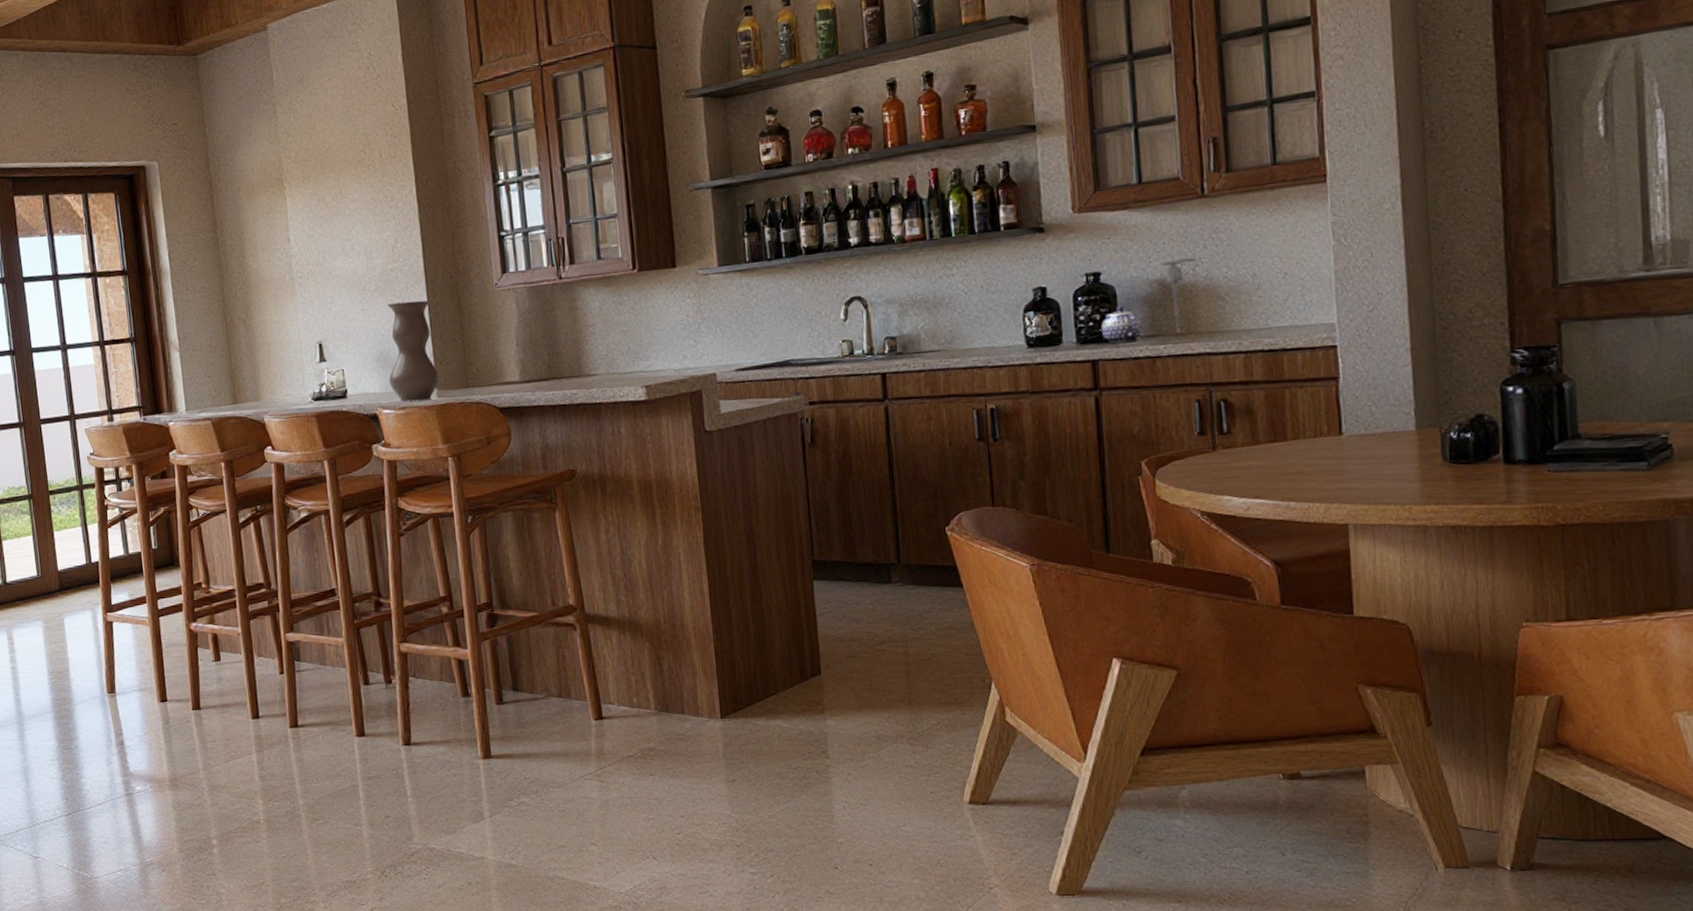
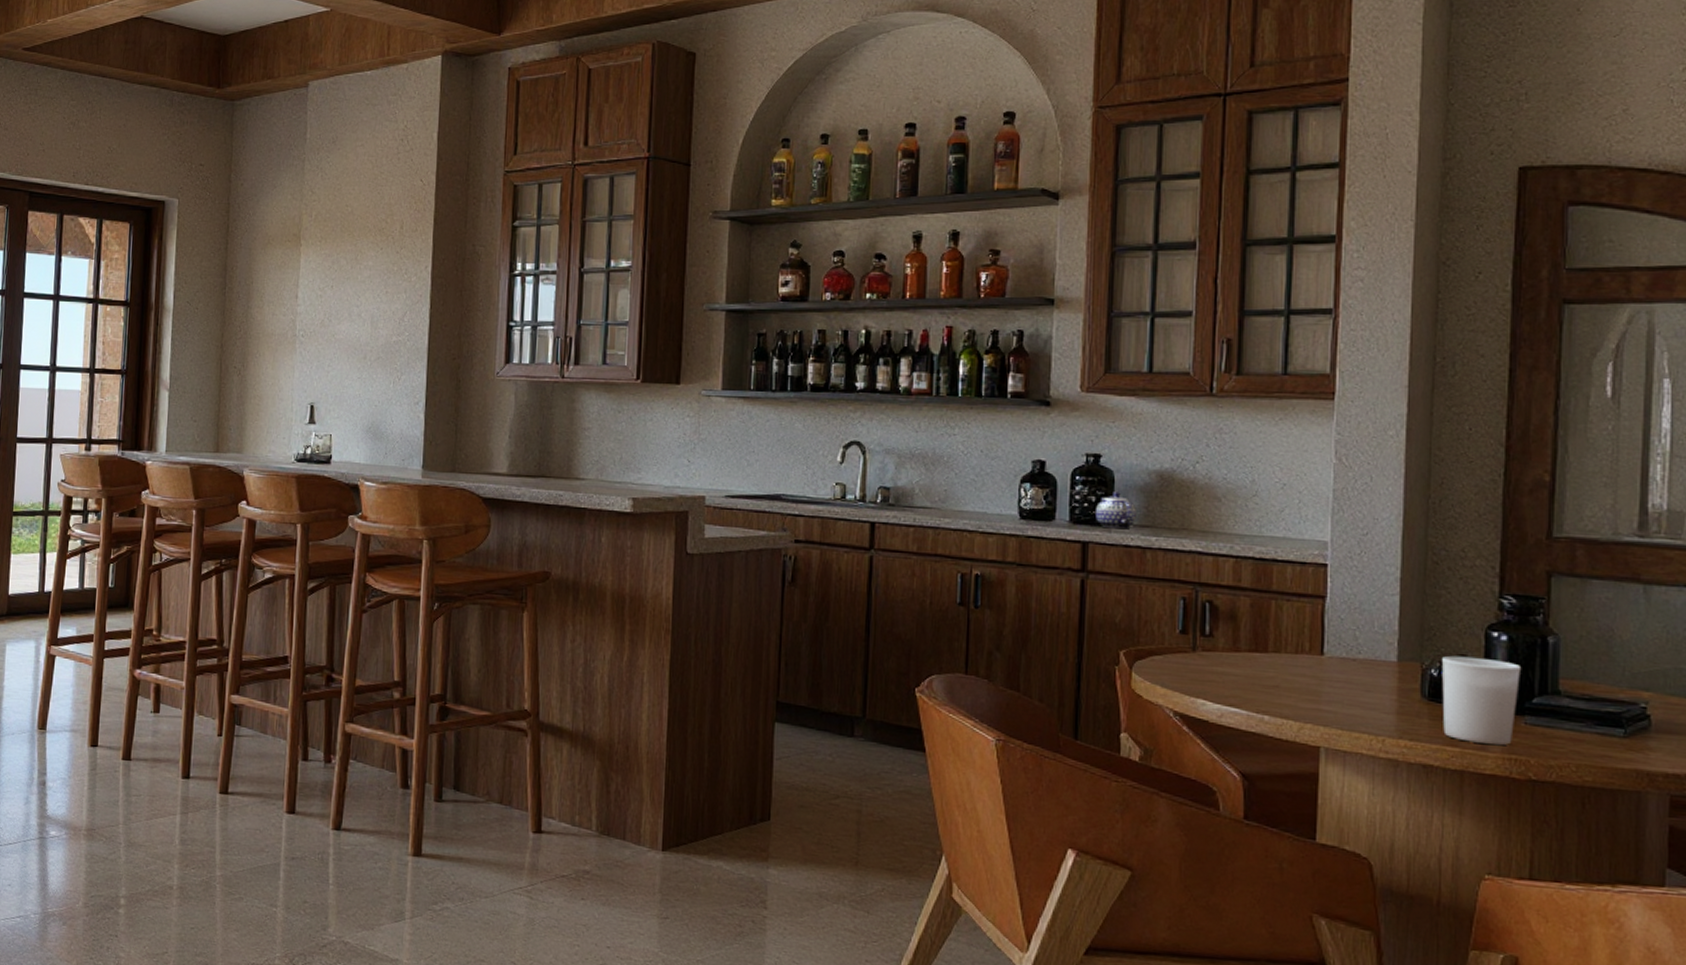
vase: present [387,300,440,402] -> none [375,376,429,479]
soap dispenser: present [1159,257,1197,333] -> none [1161,453,1198,528]
candle holder: none [1459,413,1540,498] -> present [1441,655,1522,746]

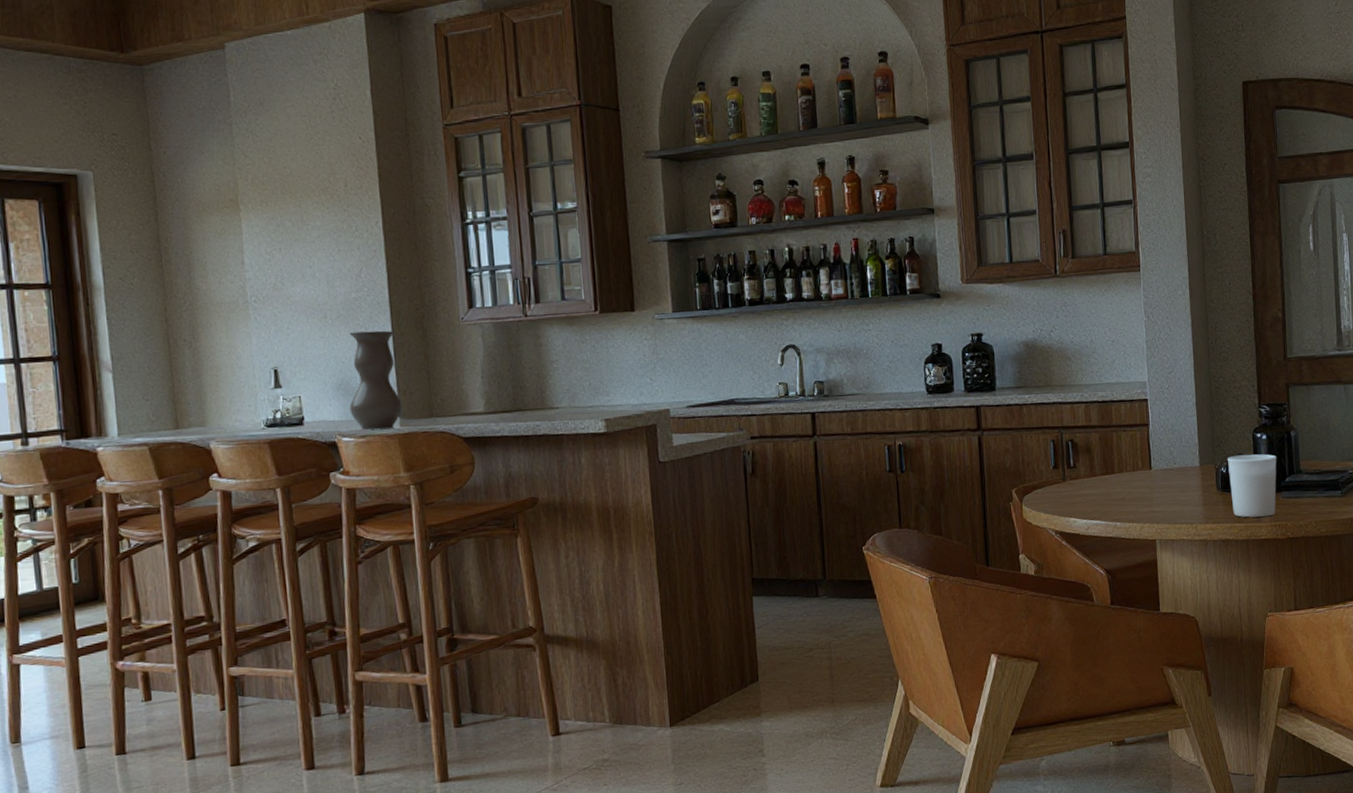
vase: none [375,376,429,479] -> present [349,330,403,430]
teapot: present [1096,491,1136,530] -> none [983,362,1013,393]

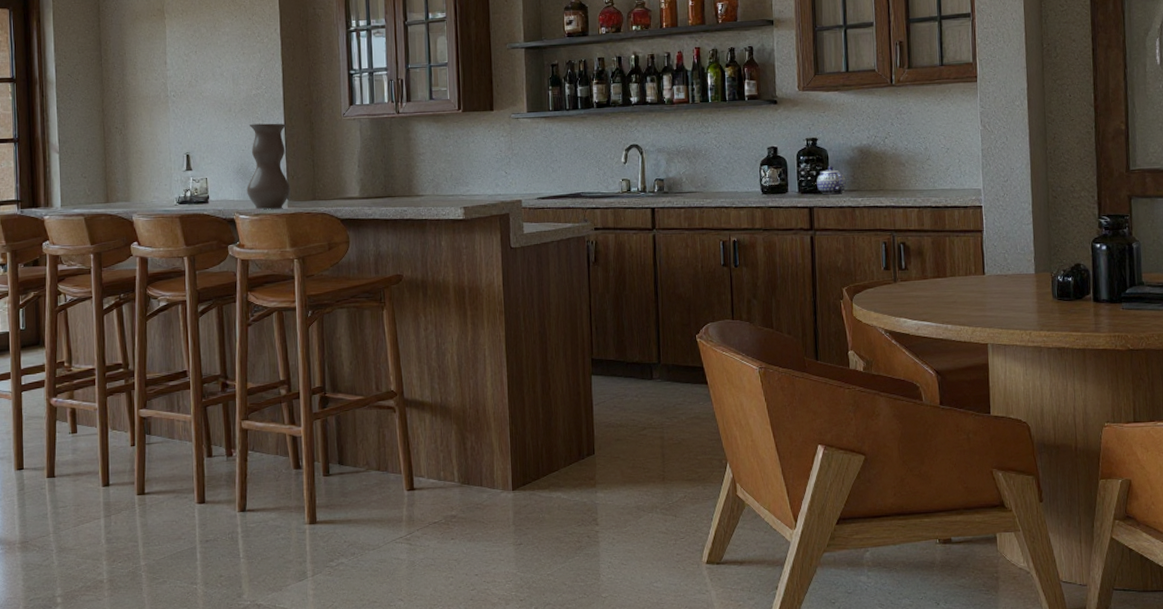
teapot: none [983,362,1013,393] -> present [817,166,846,195]
candle holder: present [1227,454,1277,518] -> none [1064,264,1117,328]

